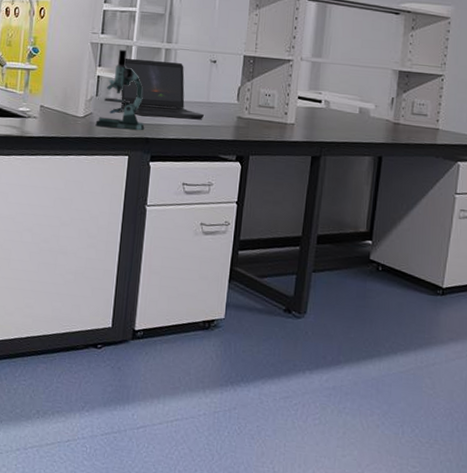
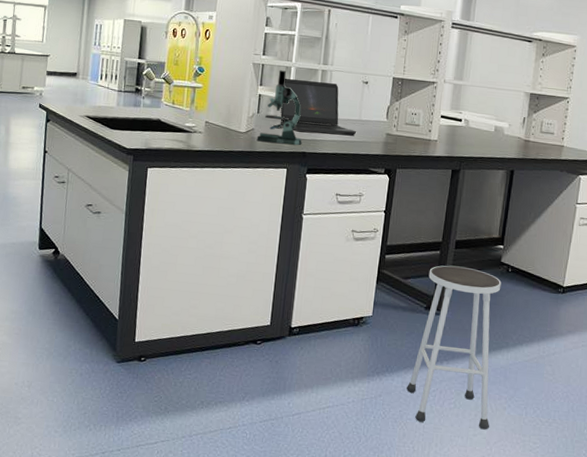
stool: none [264,263,371,450] -> present [406,265,501,430]

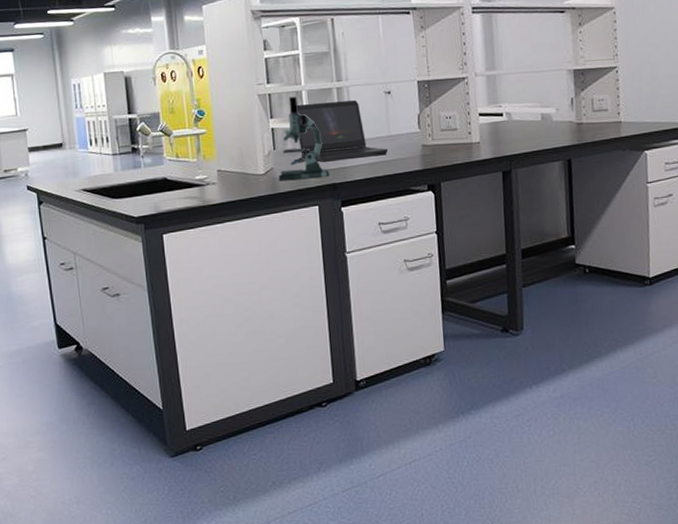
stool: present [406,265,501,430] -> none [497,276,597,458]

